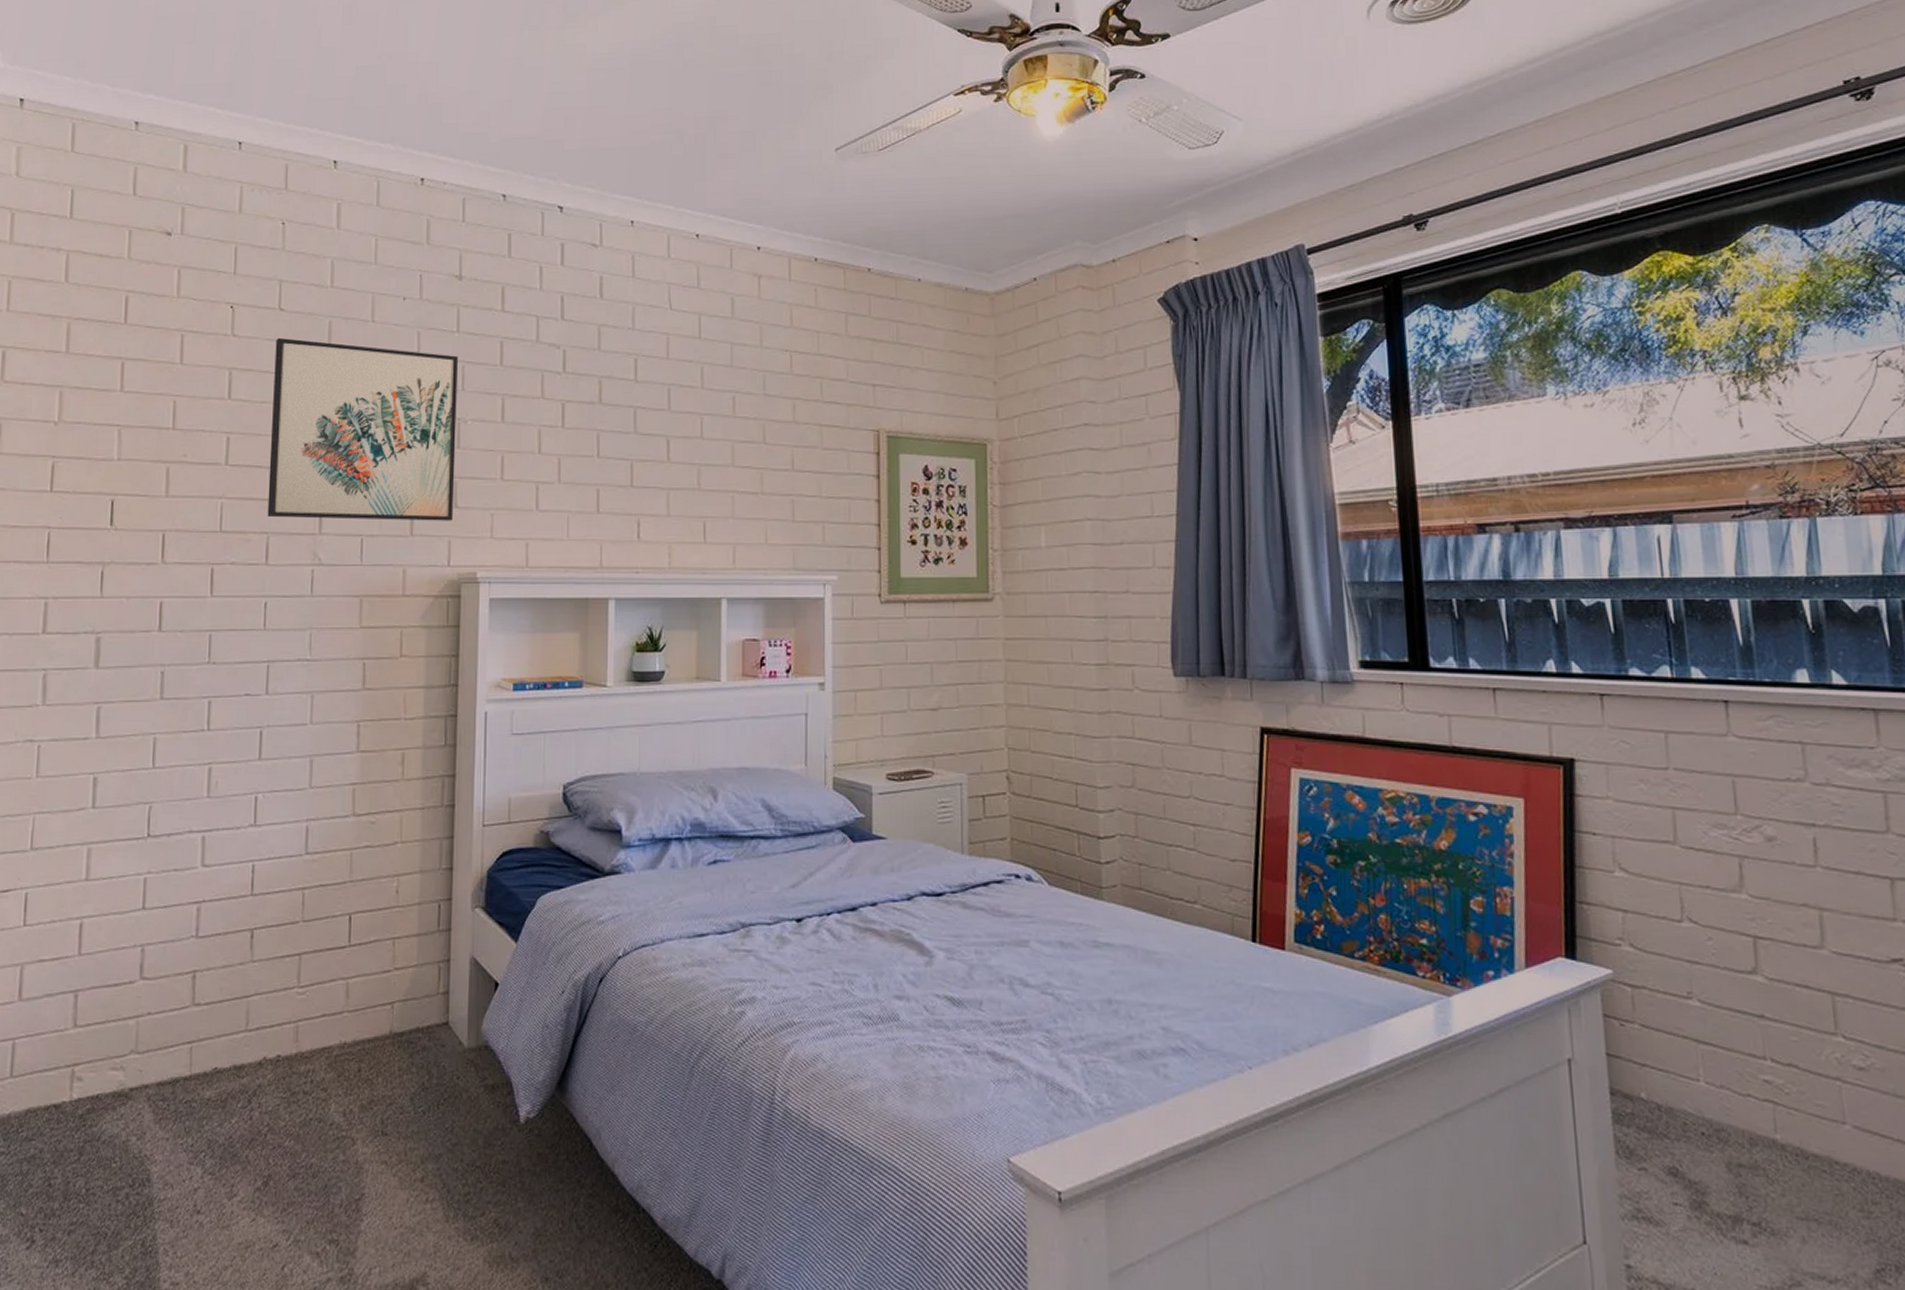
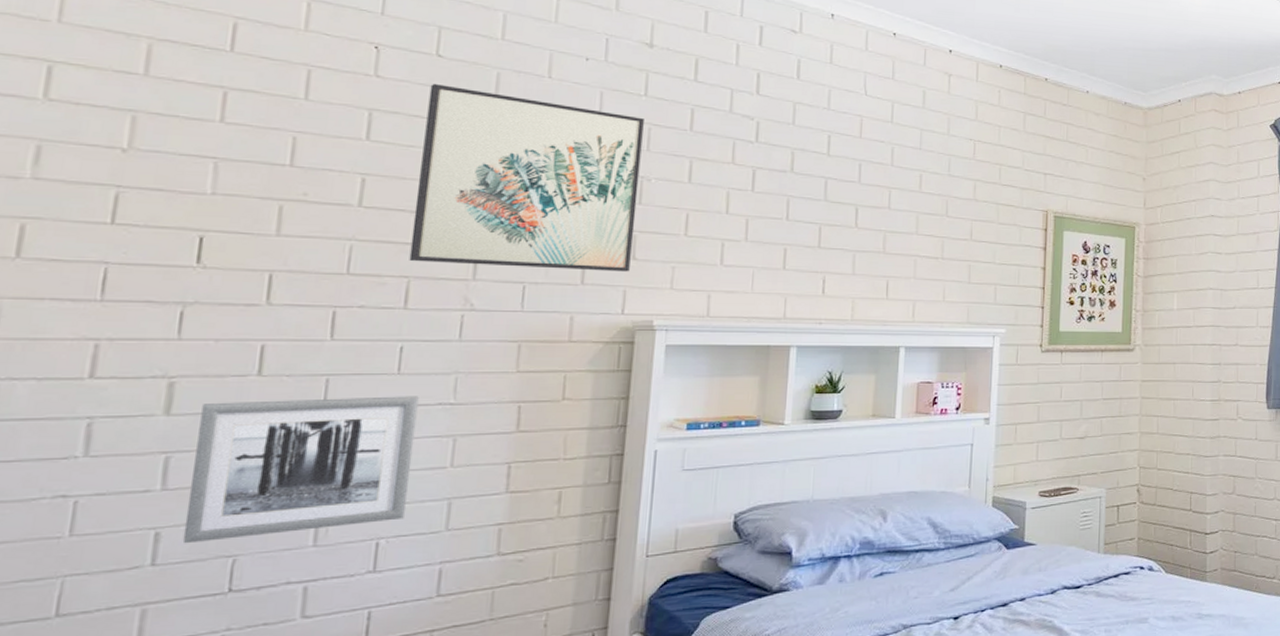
wall art: none [113,652,282,789] -> present [182,396,419,544]

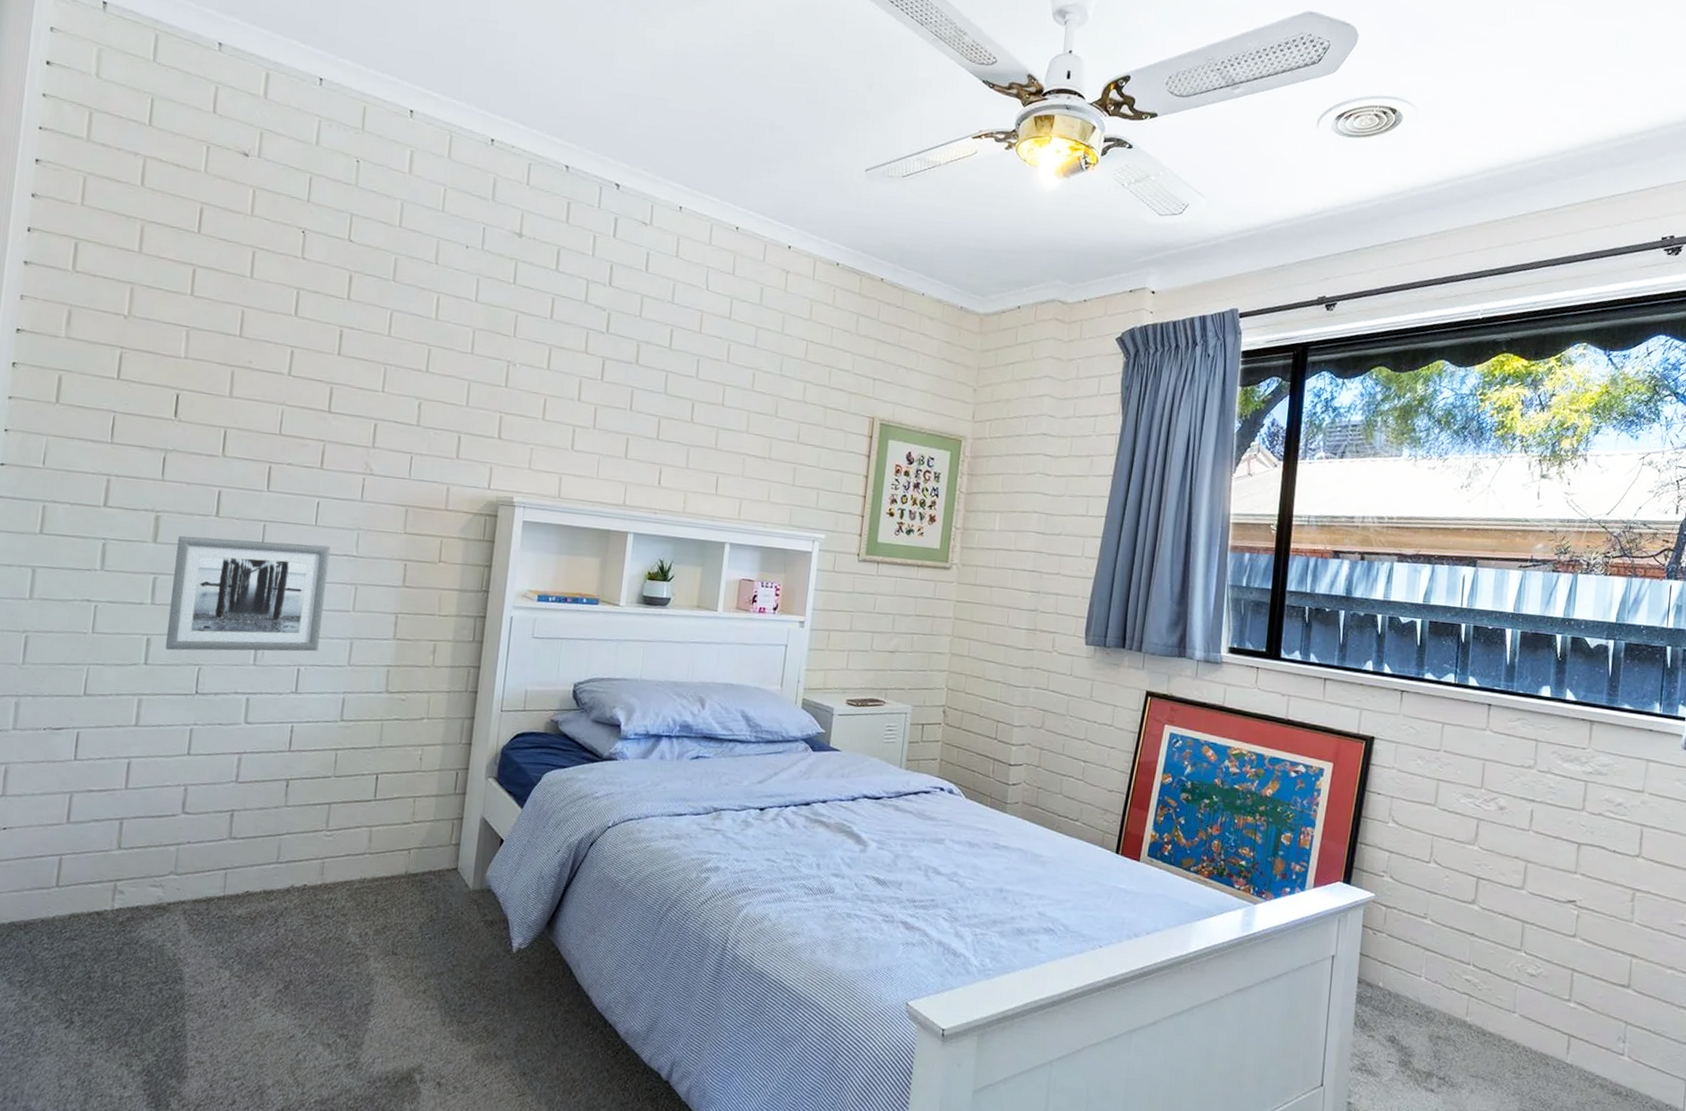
wall art: present [409,83,644,272] -> none [325,266,512,450]

